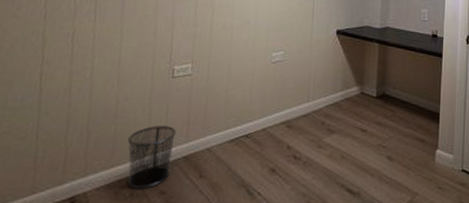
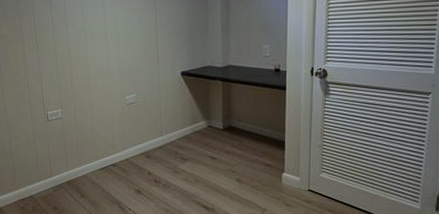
waste bin: present [127,126,176,189] -> none [22,159,58,205]

